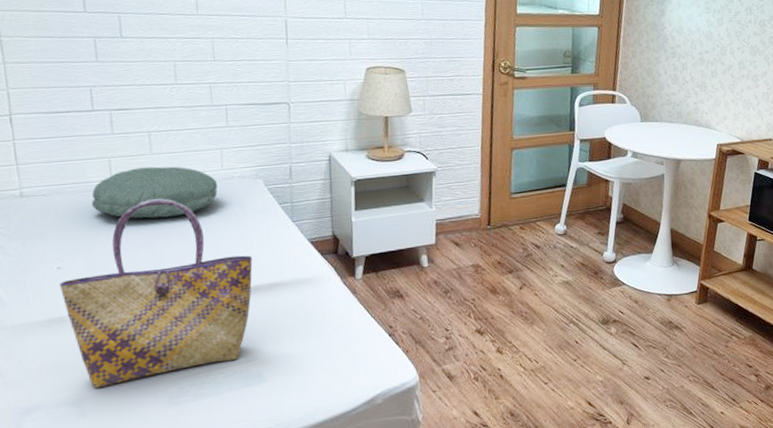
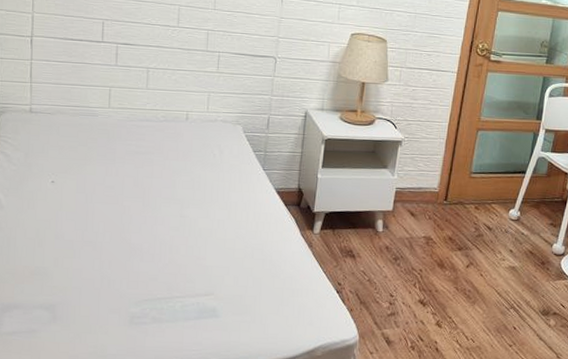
tote bag: present [59,198,253,388] -> none [51,131,222,298]
pillow: present [92,166,218,219] -> none [89,100,201,150]

